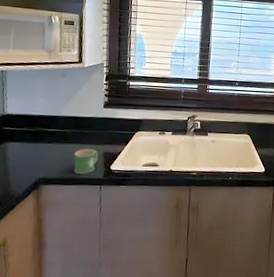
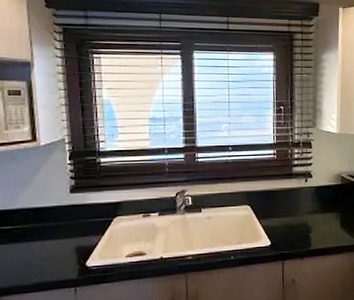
mug: present [73,148,99,174] -> none [37,244,70,277]

